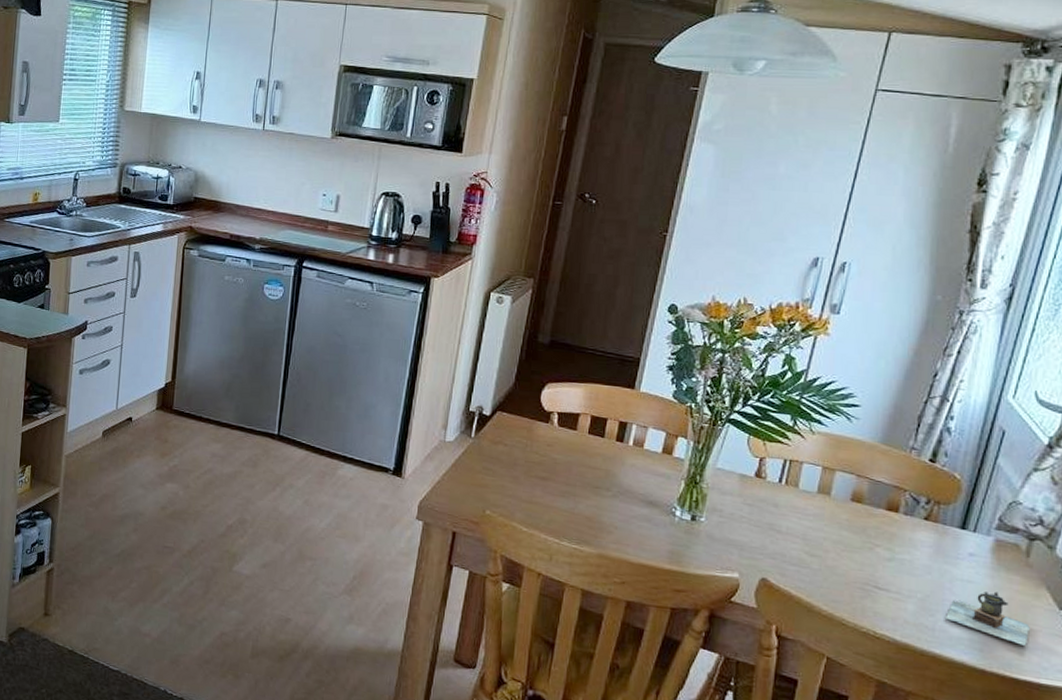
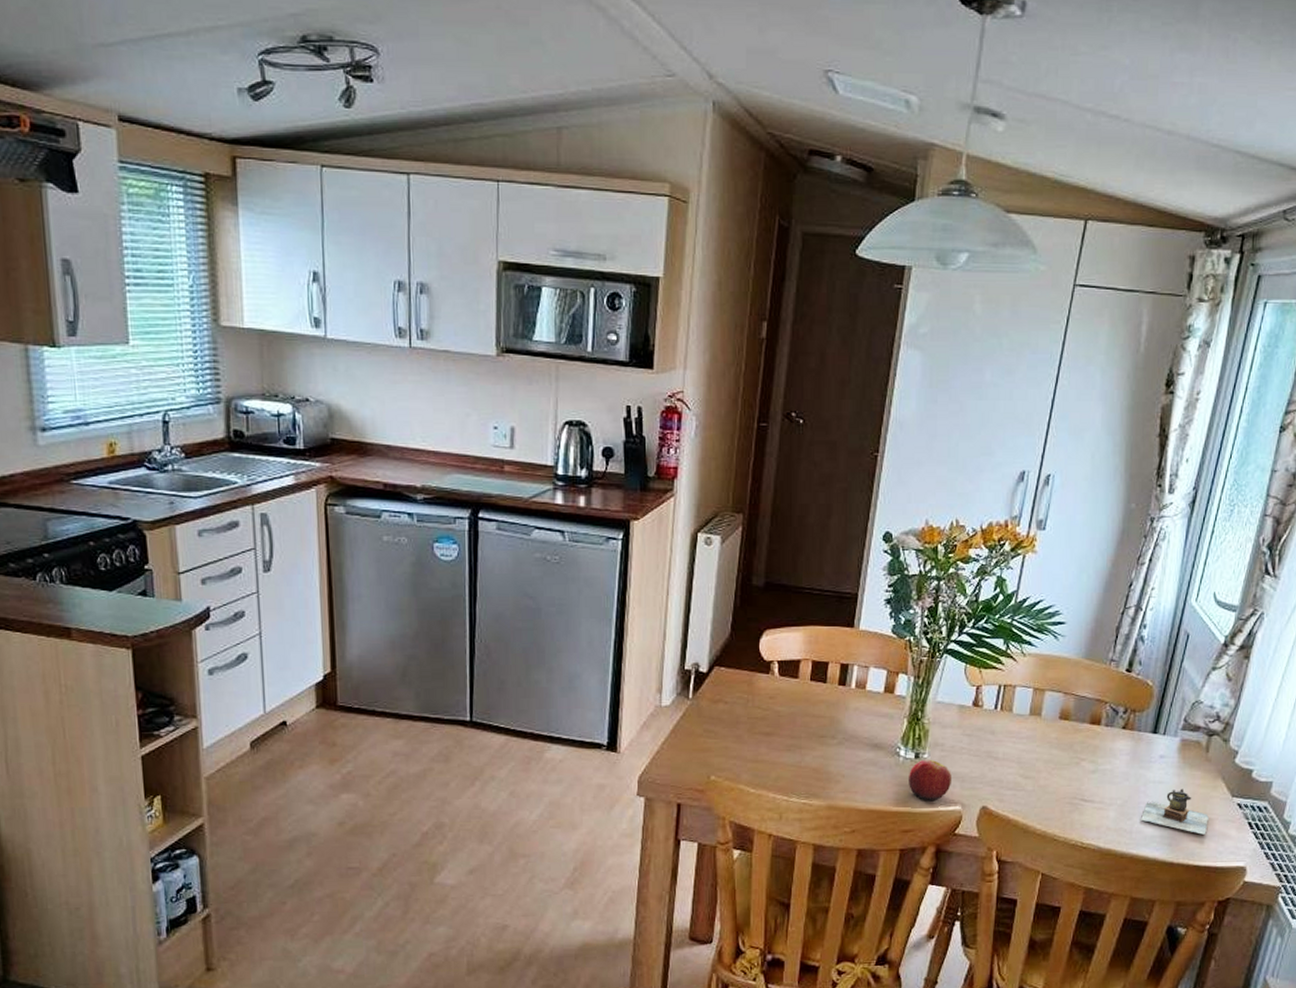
apple: none [683,522,730,565] -> present [909,759,953,800]

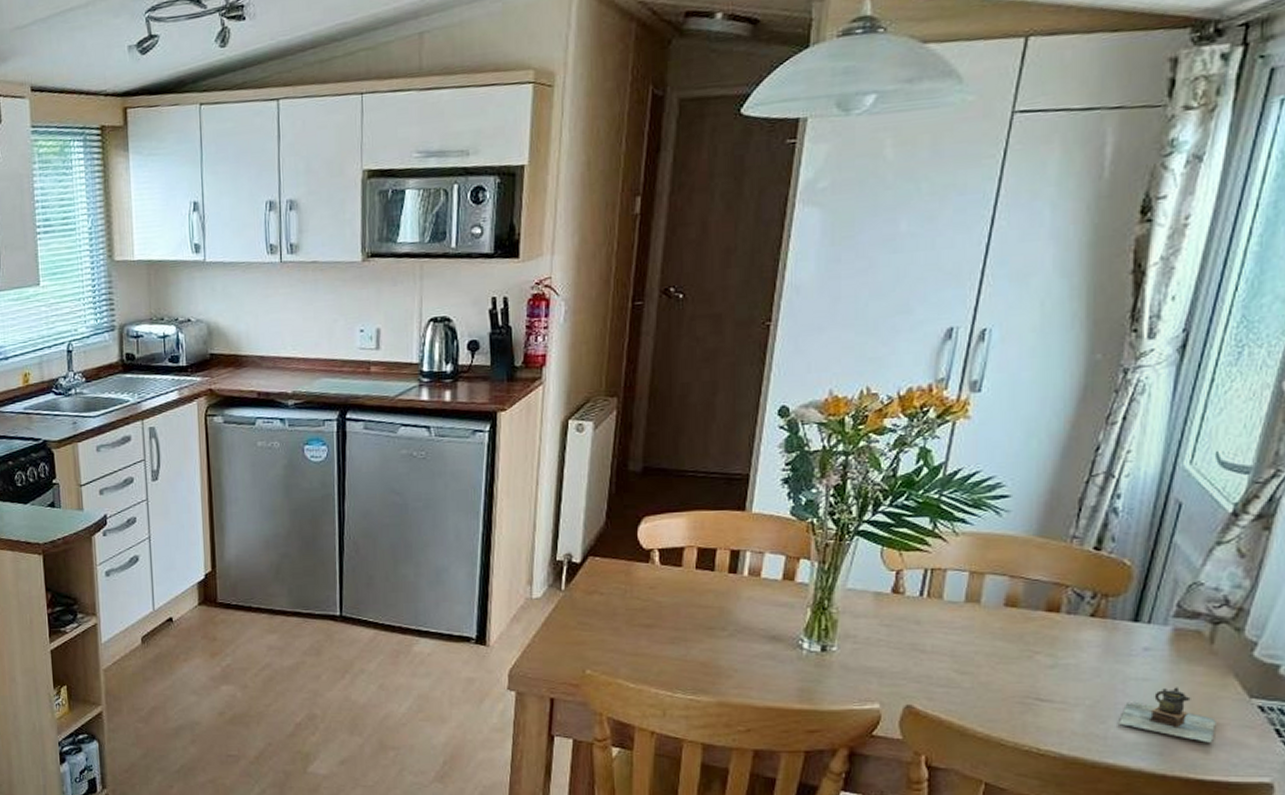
apple: present [909,759,953,800] -> none [814,652,868,698]

